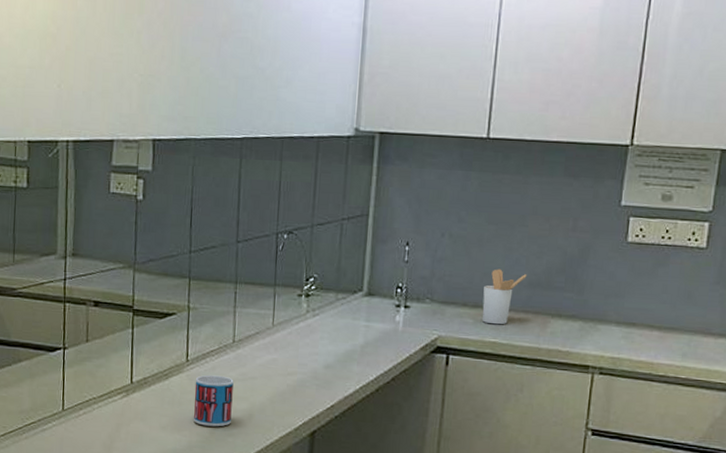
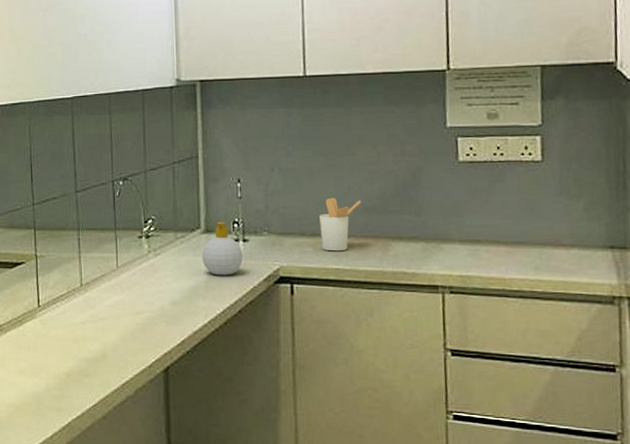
mug: present [194,375,234,427] -> none [48,318,86,369]
soap bottle: none [360,285,403,342] -> present [201,221,244,276]

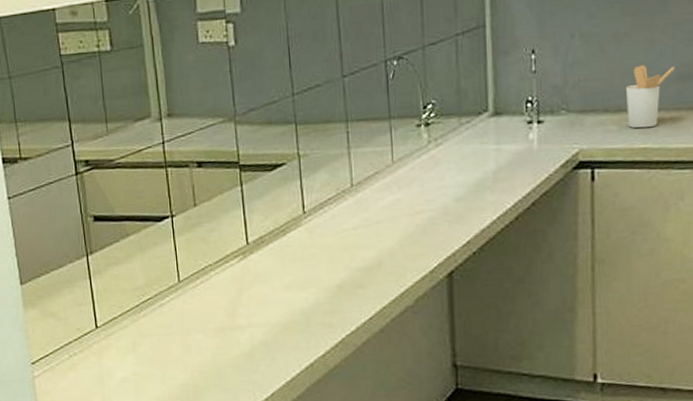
soap bottle: present [201,221,244,276] -> none [489,101,538,165]

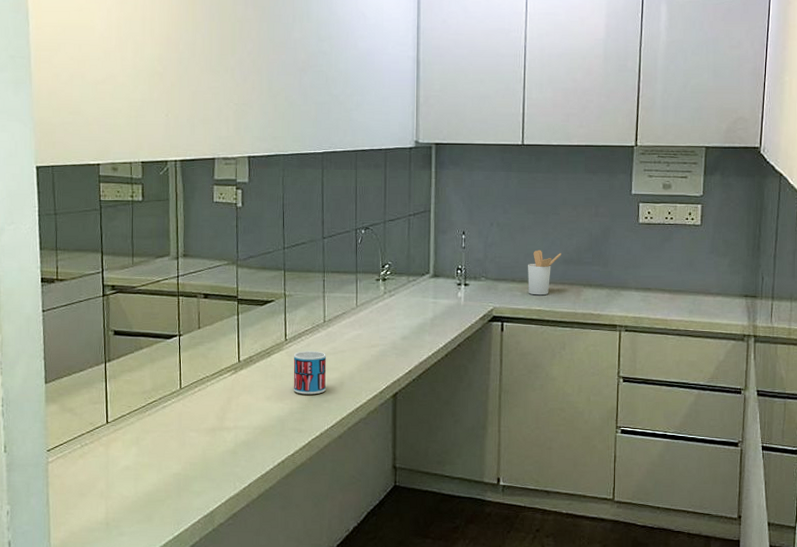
mug: none [315,224,359,280] -> present [293,351,326,395]

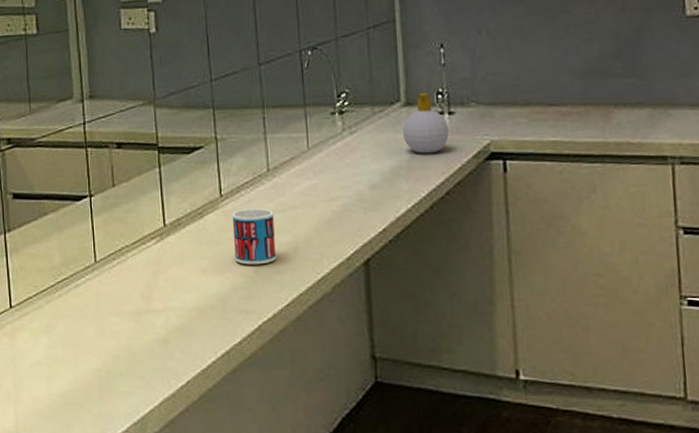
soap bottle: none [429,268,464,315] -> present [402,92,450,154]
utensil holder: present [528,250,562,296] -> none [533,61,579,122]

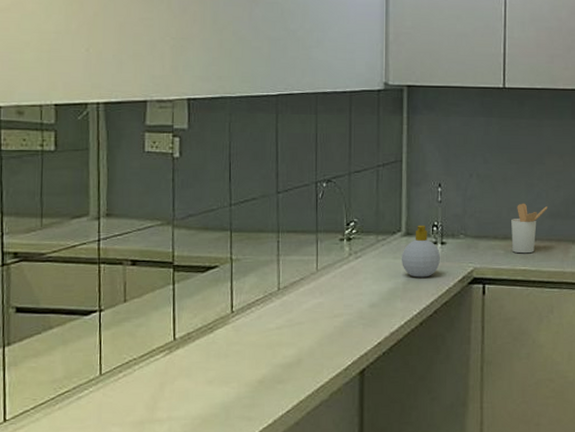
mug: present [232,208,276,265] -> none [241,324,281,376]
utensil holder: none [533,61,579,122] -> present [511,203,548,254]

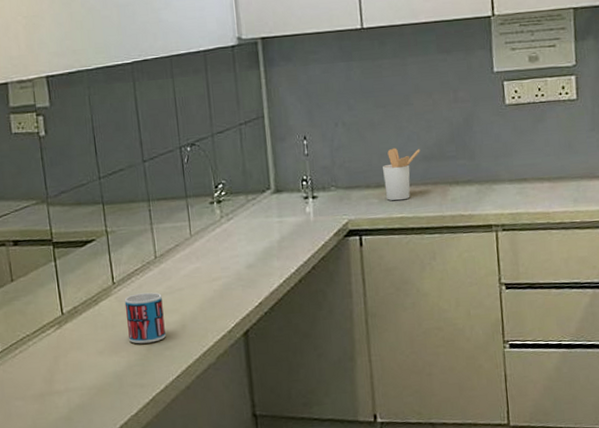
mug: none [241,324,281,376] -> present [124,292,166,344]
soap bottle: present [401,225,441,278] -> none [273,180,314,235]

